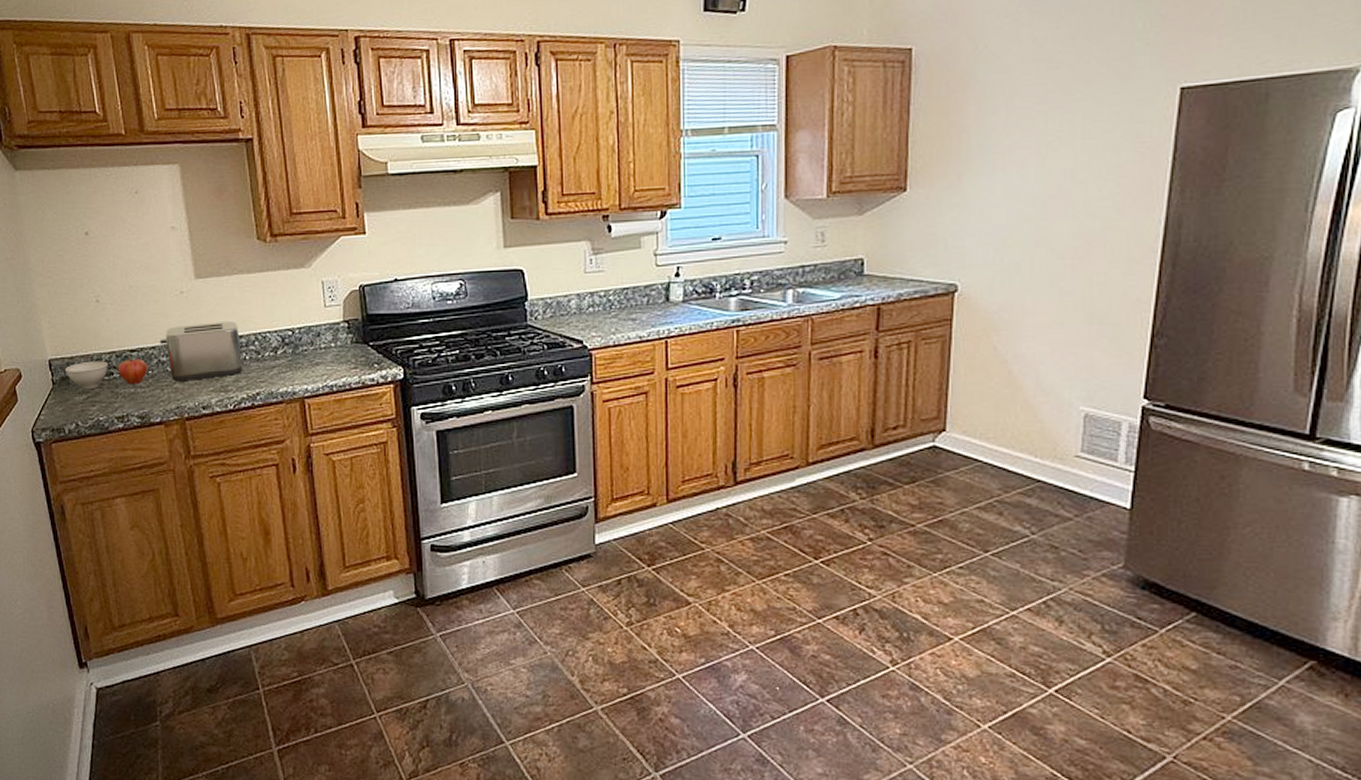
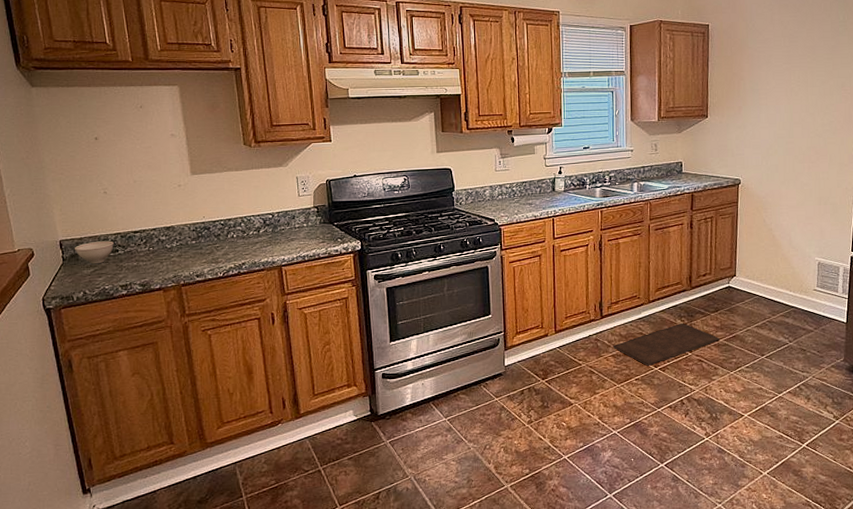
fruit: present [117,356,148,385] -> none [122,236,149,260]
toaster: present [160,322,243,382] -> none [160,208,231,256]
doormat: none [752,498,919,557] -> present [613,323,721,366]

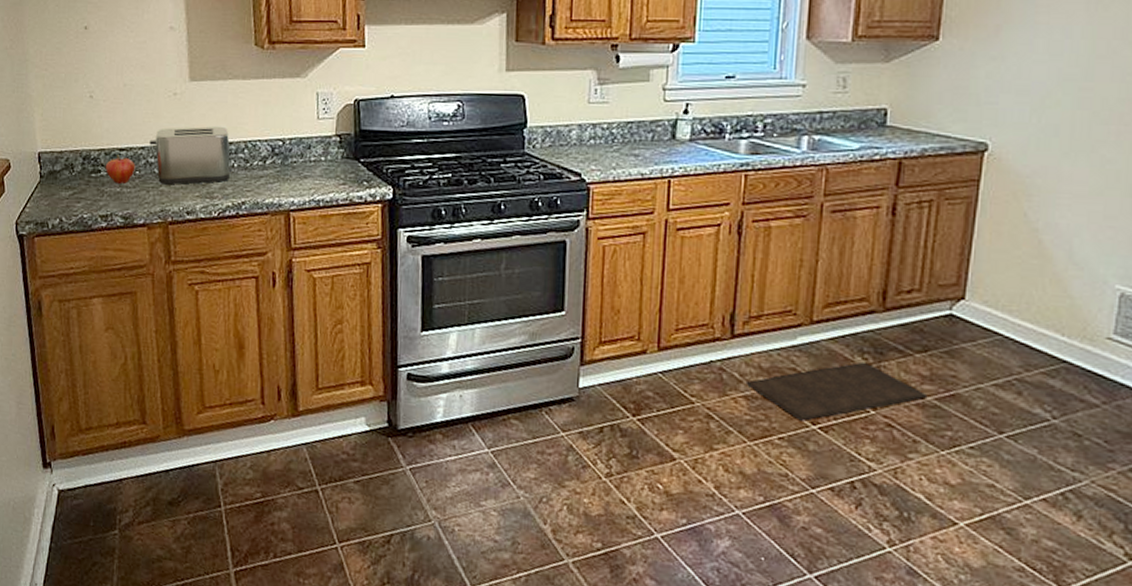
bowl: present [75,241,114,265] -> none [54,157,96,186]
fruit: none [122,236,149,260] -> present [105,155,136,185]
toaster: none [160,208,231,256] -> present [149,126,231,185]

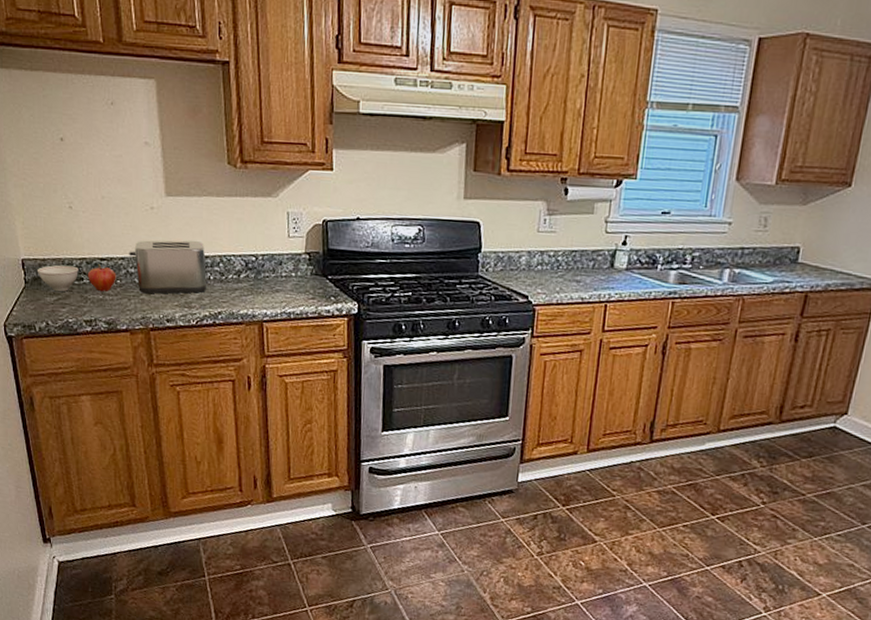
bowl: none [54,157,96,186] -> present [38,265,79,292]
doormat: present [747,362,928,421] -> none [660,465,809,512]

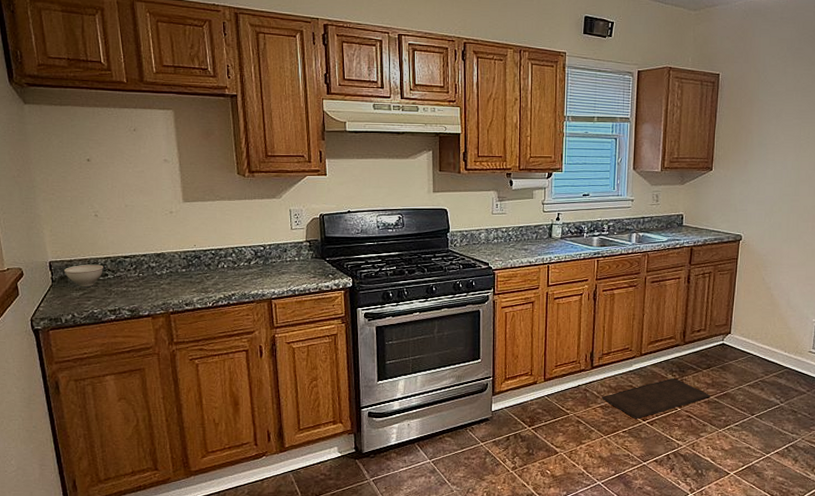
fruit: present [87,264,116,292] -> none [111,261,139,285]
toaster: present [129,240,208,294] -> none [150,237,222,284]
doormat: none [660,465,809,512] -> present [602,378,711,419]

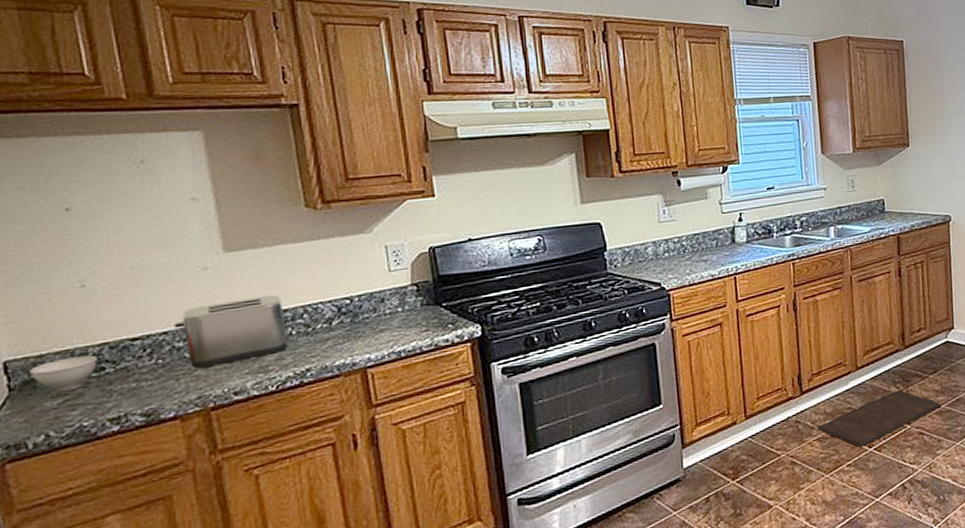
toaster: none [150,237,222,284] -> present [174,295,289,369]

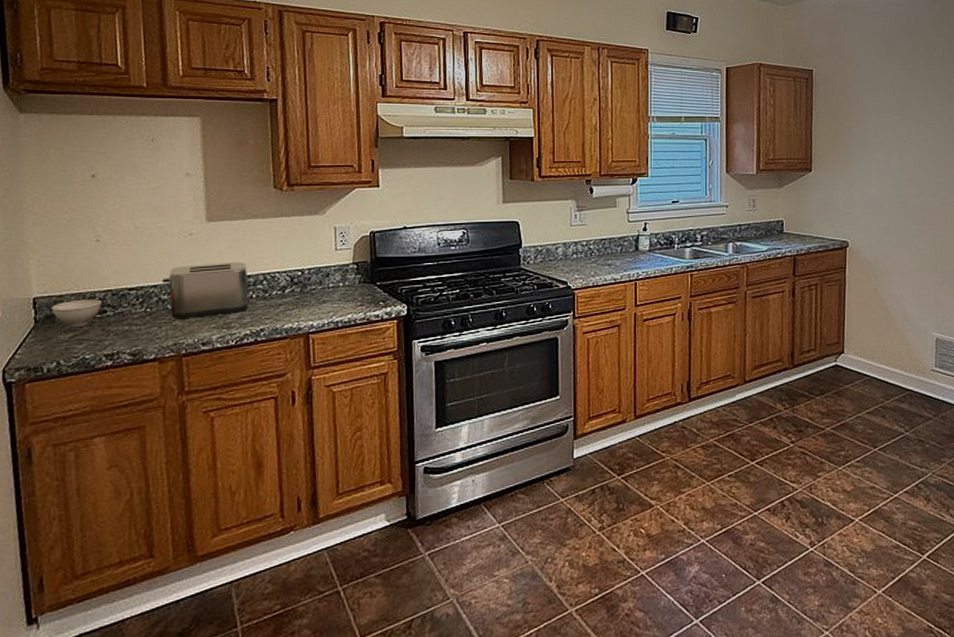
doormat: present [818,390,943,447] -> none [703,408,827,460]

